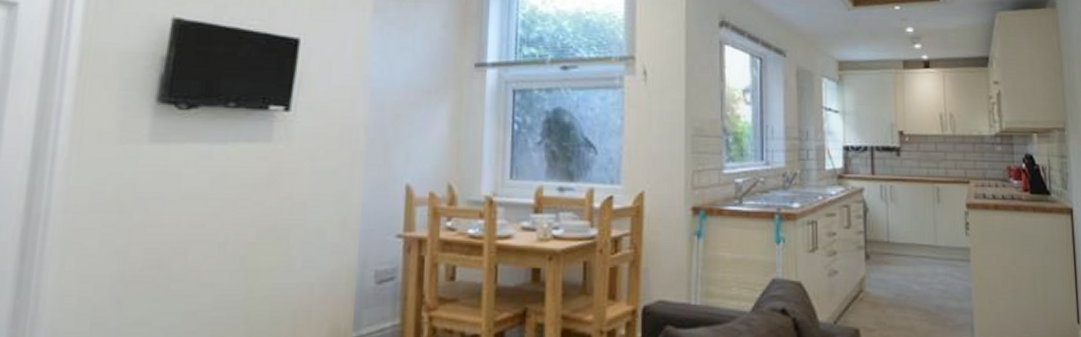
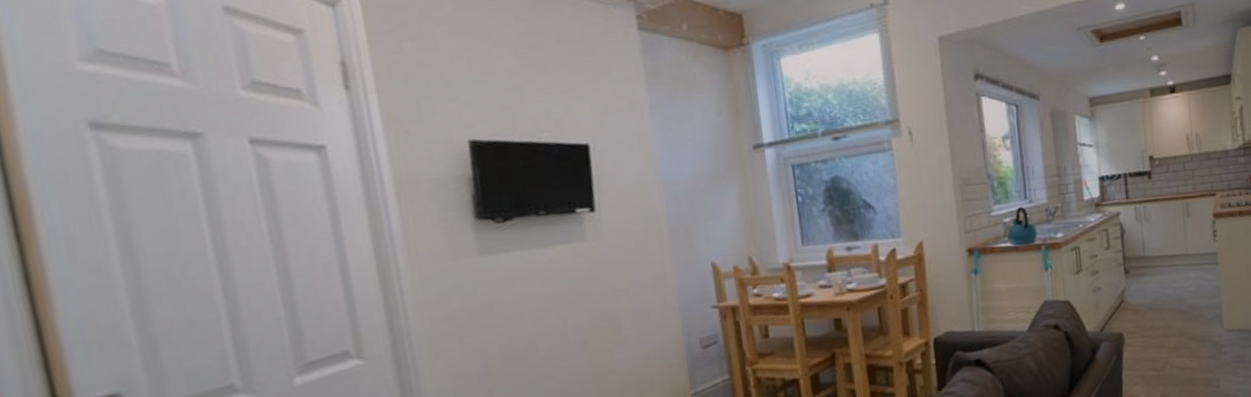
kettle: none [737,167,772,211] -> present [1006,206,1038,246]

